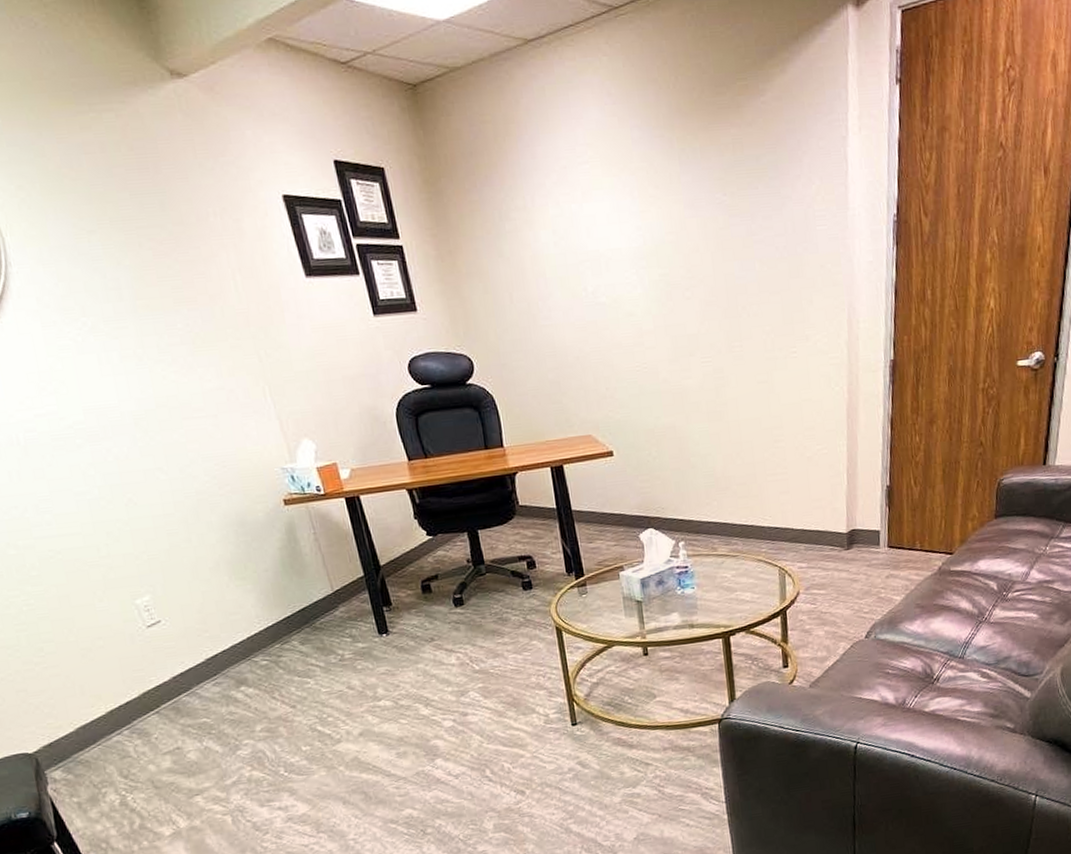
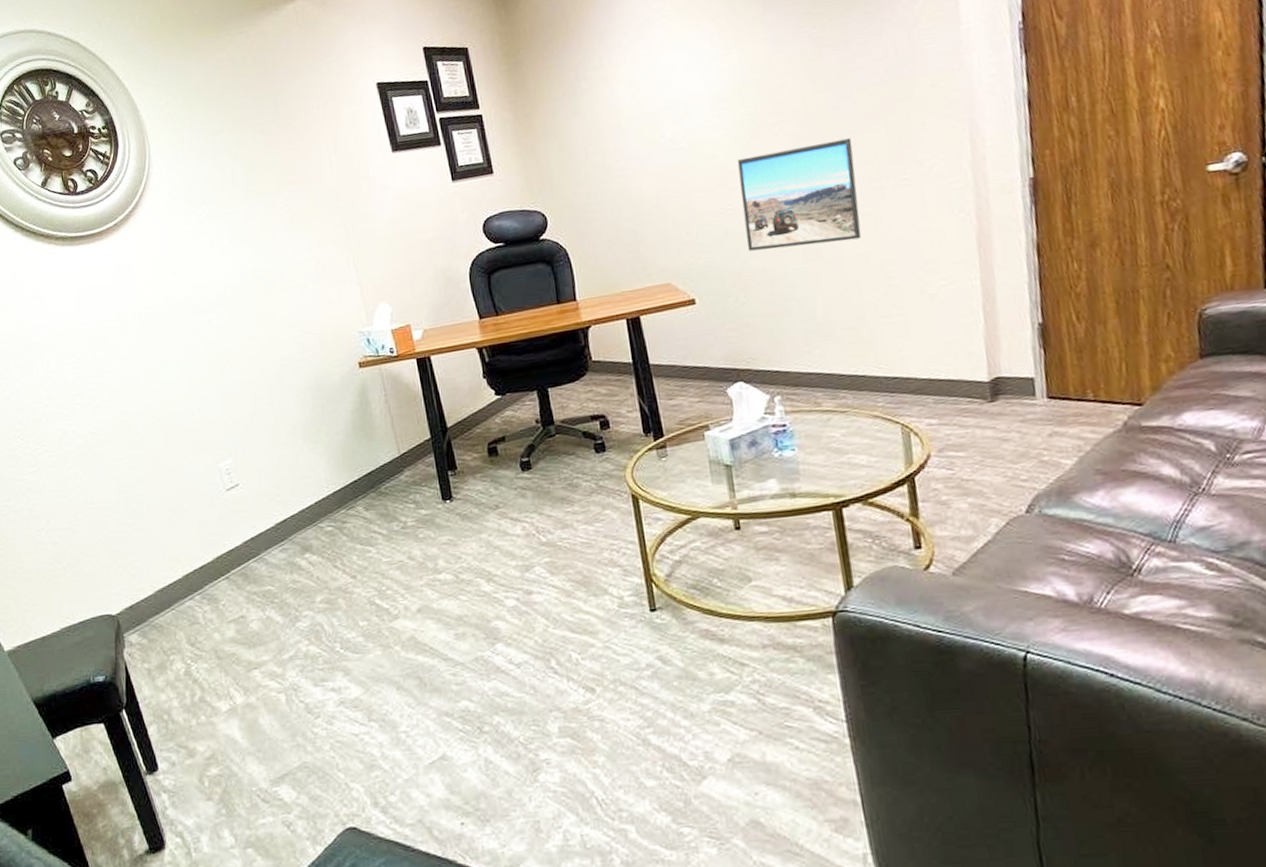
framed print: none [652,308,757,409] -> present [737,138,862,251]

